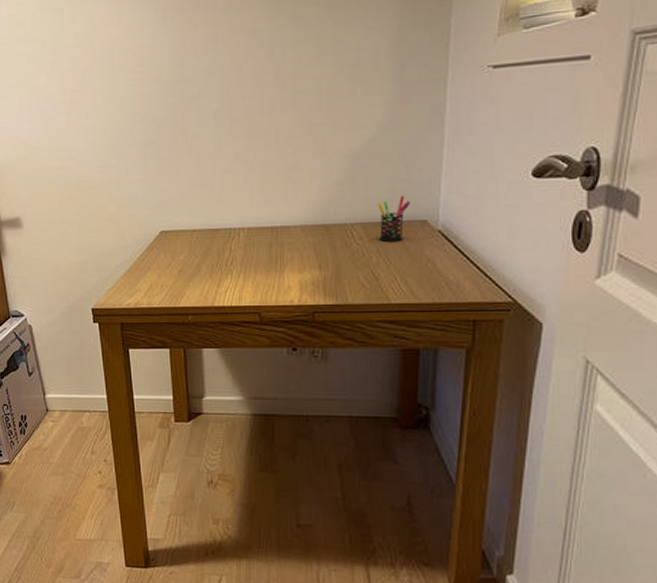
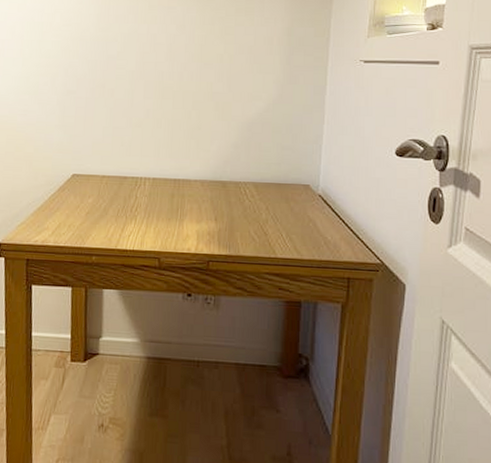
pen holder: present [376,195,410,243] -> none [267,161,295,202]

